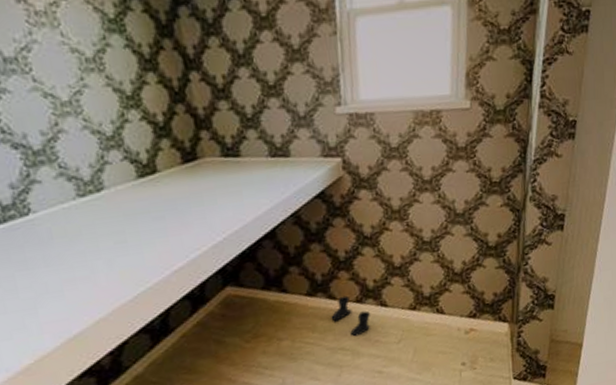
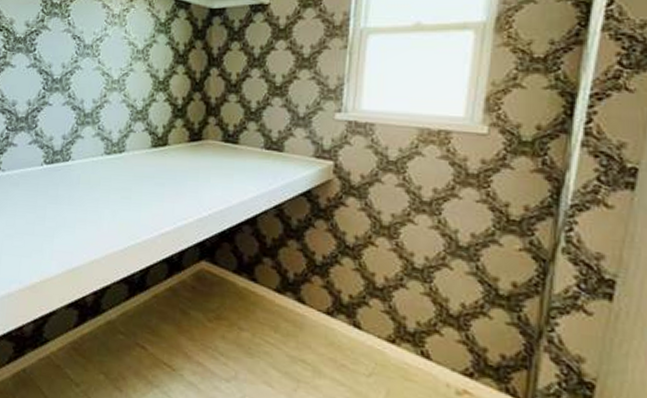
boots: present [331,295,370,337] -> none [296,302,340,353]

